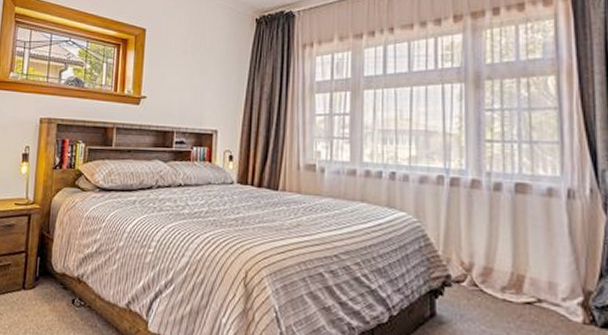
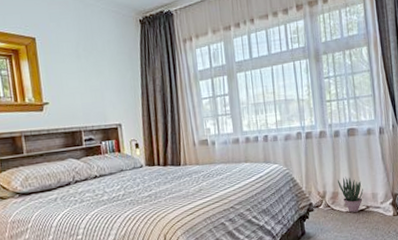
potted plant: none [492,248,534,305] -> present [337,176,363,213]

